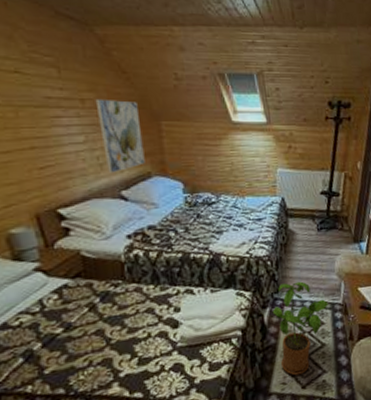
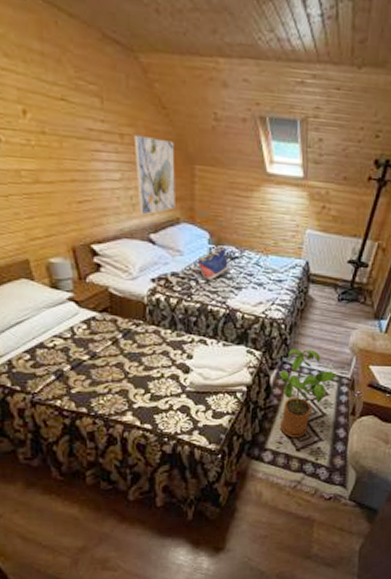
tote bag: none [173,195,208,228] -> present [197,247,229,280]

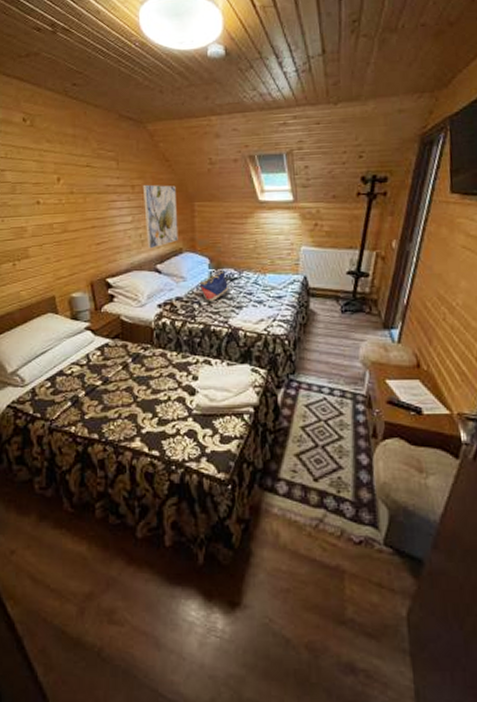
house plant: present [279,349,337,438] -> none [286,365,350,465]

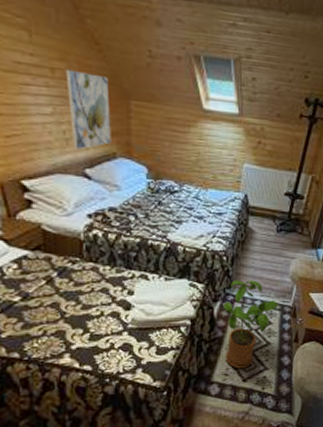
tote bag: present [199,270,229,301] -> none [135,182,169,214]
house plant: none [286,365,350,465] -> present [222,280,279,369]

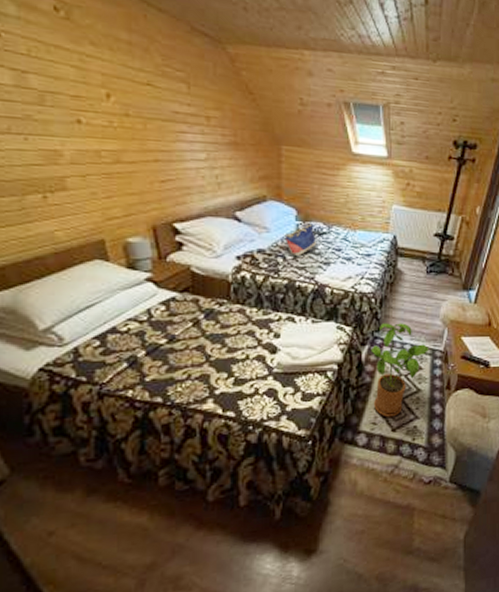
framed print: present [65,69,111,150] -> none [220,117,262,193]
tote bag: none [135,182,169,214] -> present [284,223,317,256]

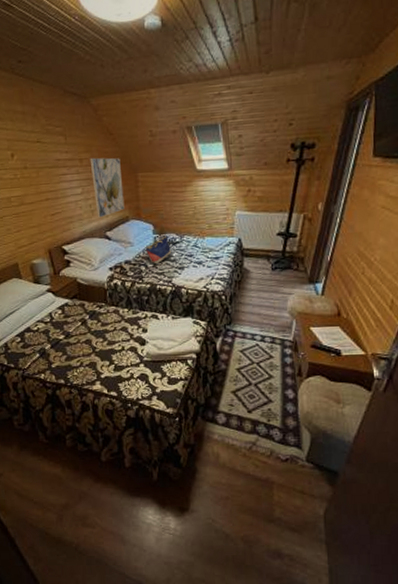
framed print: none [220,117,262,193] -> present [90,157,125,218]
house plant: present [370,323,430,417] -> none [224,316,279,400]

